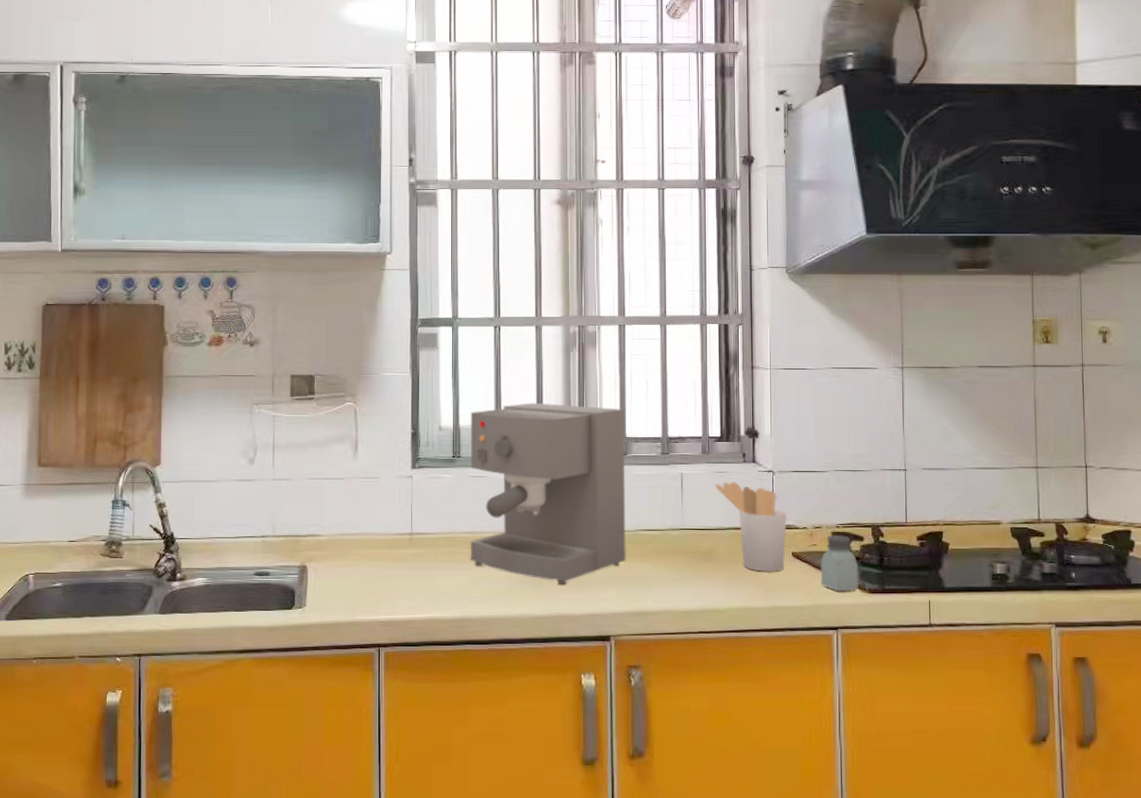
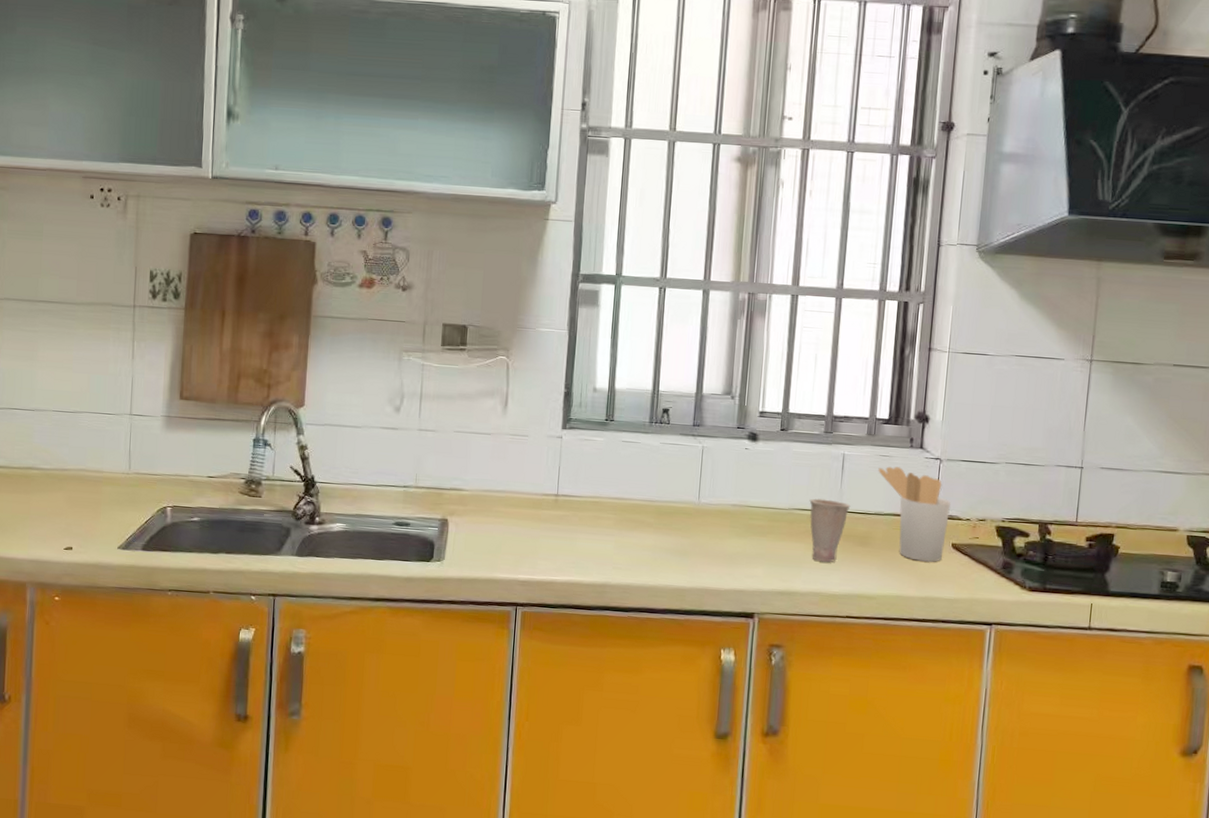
coffee maker: present [470,402,626,584] -> none [616,369,789,558]
cup: none [653,518,693,579] -> present [809,498,851,562]
saltshaker: present [820,535,859,592] -> none [979,529,1021,588]

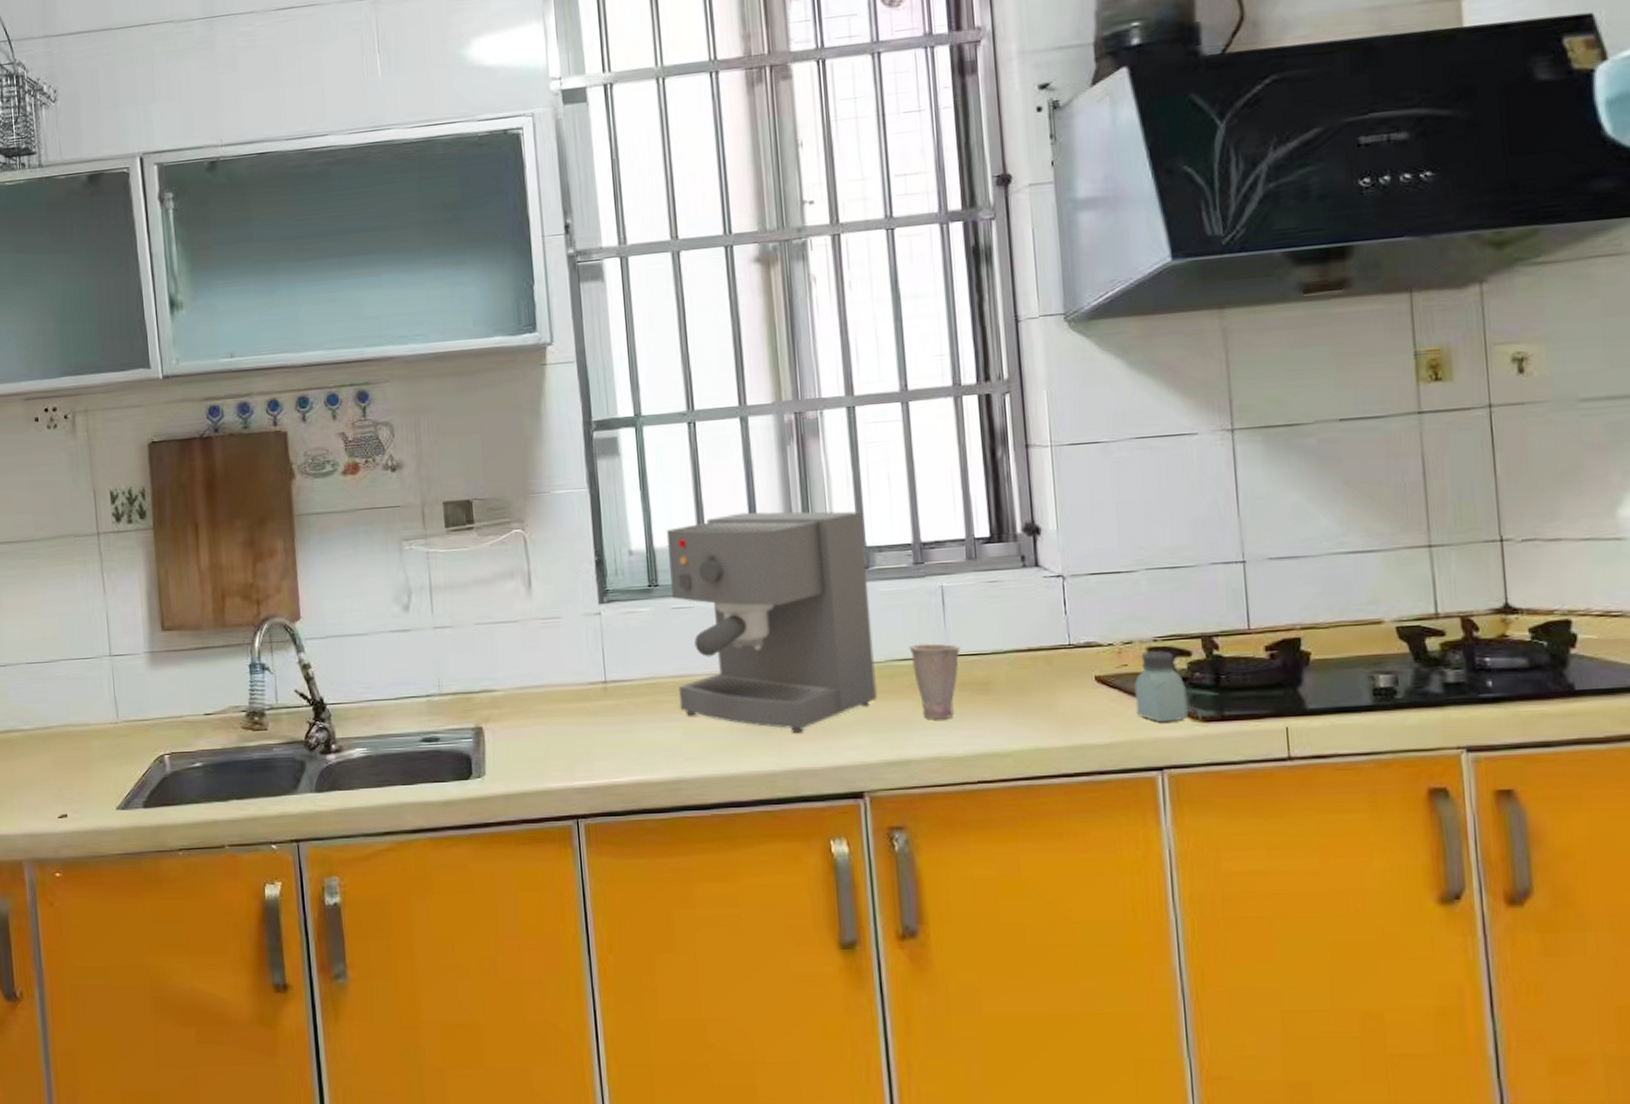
coffee maker: none [616,369,789,558] -> present [666,510,877,732]
utensil holder: present [878,466,950,563] -> none [987,592,1087,704]
saltshaker: none [979,529,1021,588] -> present [1134,651,1188,723]

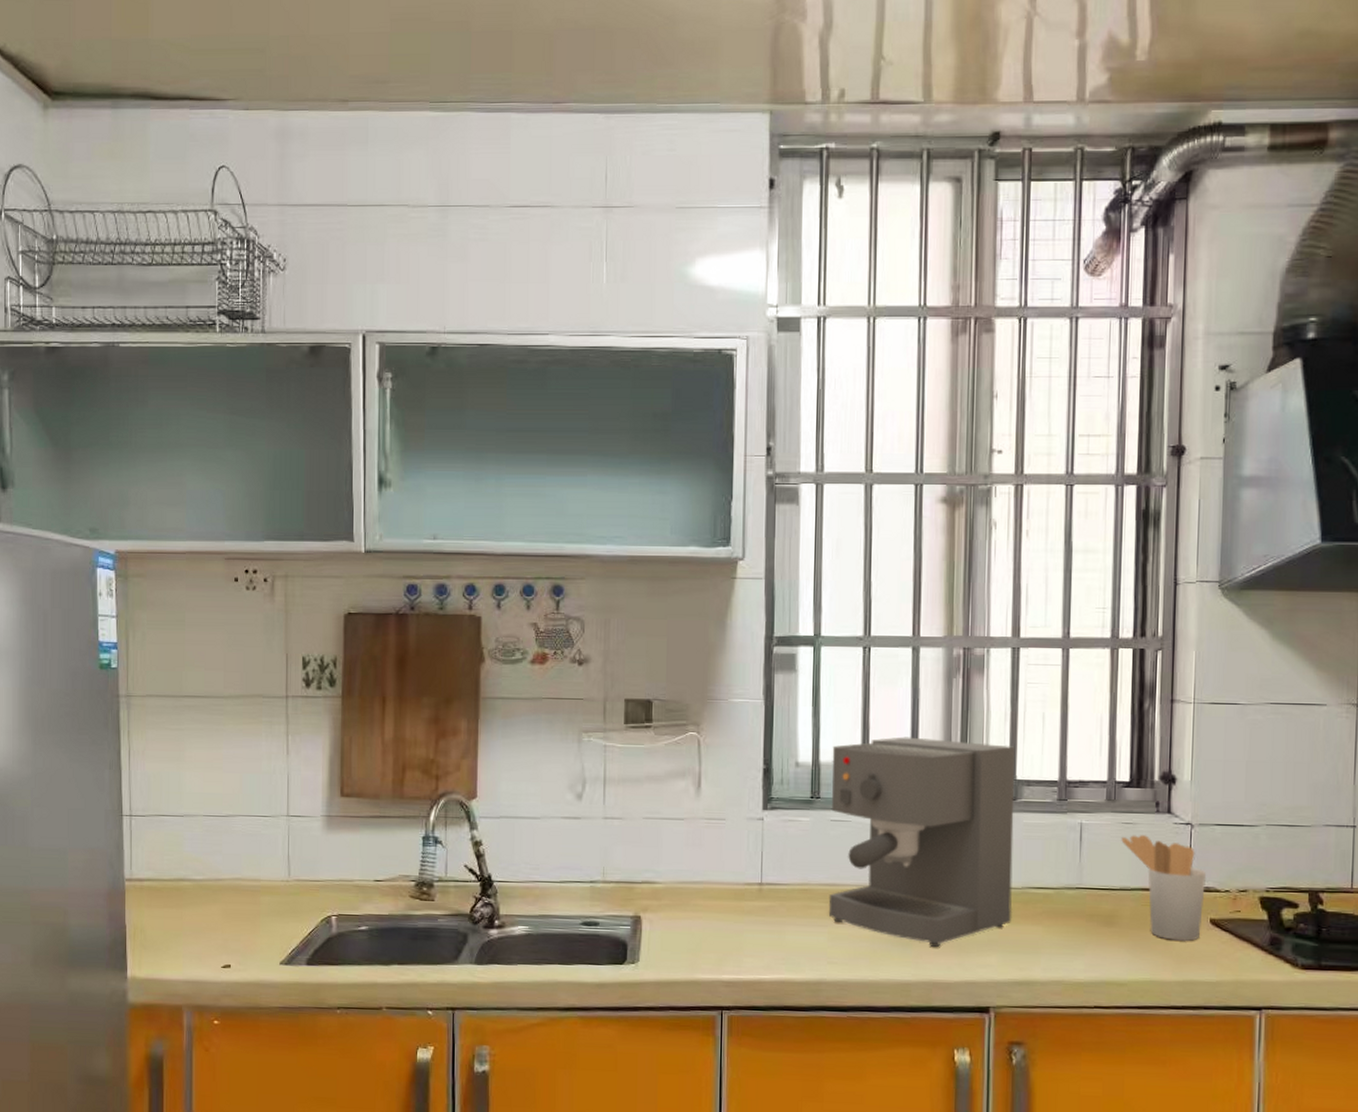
cup: present [908,643,961,719] -> none [1045,875,1092,946]
utensil holder: none [987,592,1087,704] -> present [1121,835,1206,942]
saltshaker: present [1134,651,1188,723] -> none [1243,901,1290,967]

